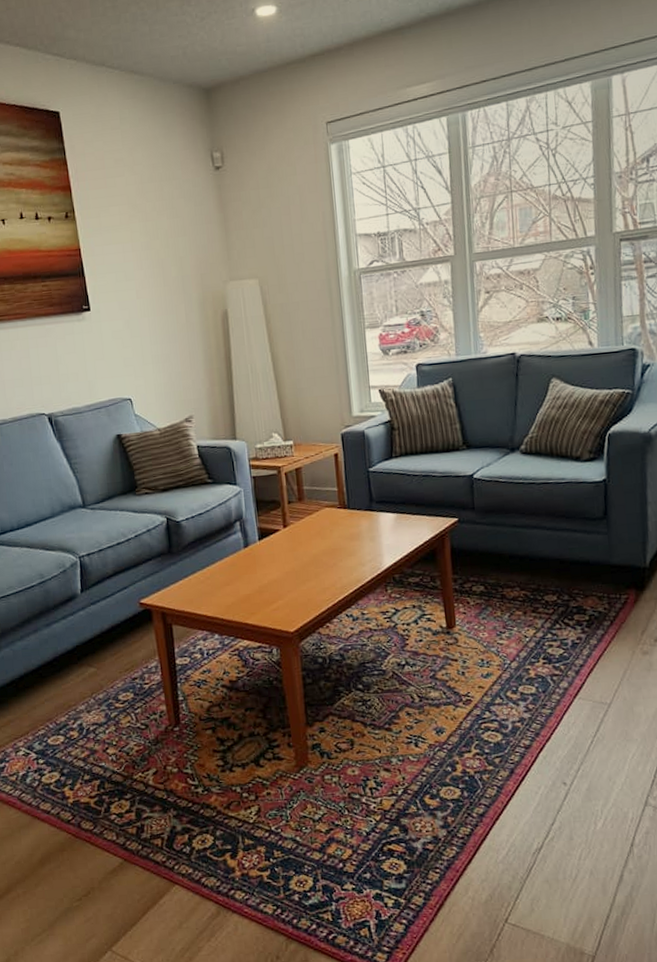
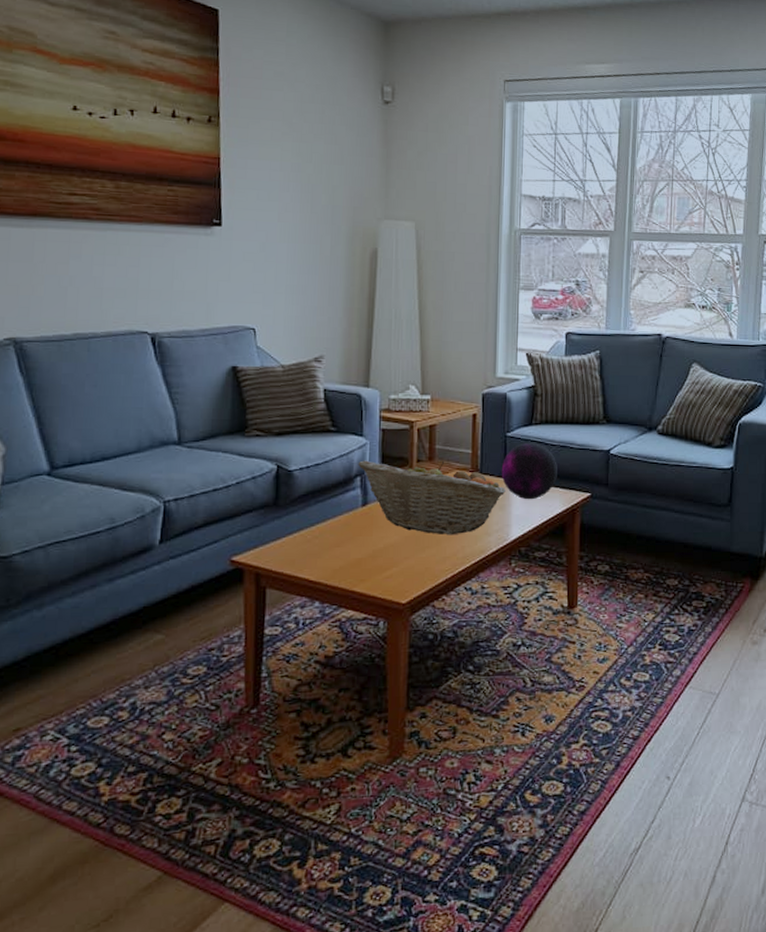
fruit basket: none [235,500,374,568] -> present [358,460,506,535]
decorative orb: none [367,474,423,530] -> present [501,442,557,500]

